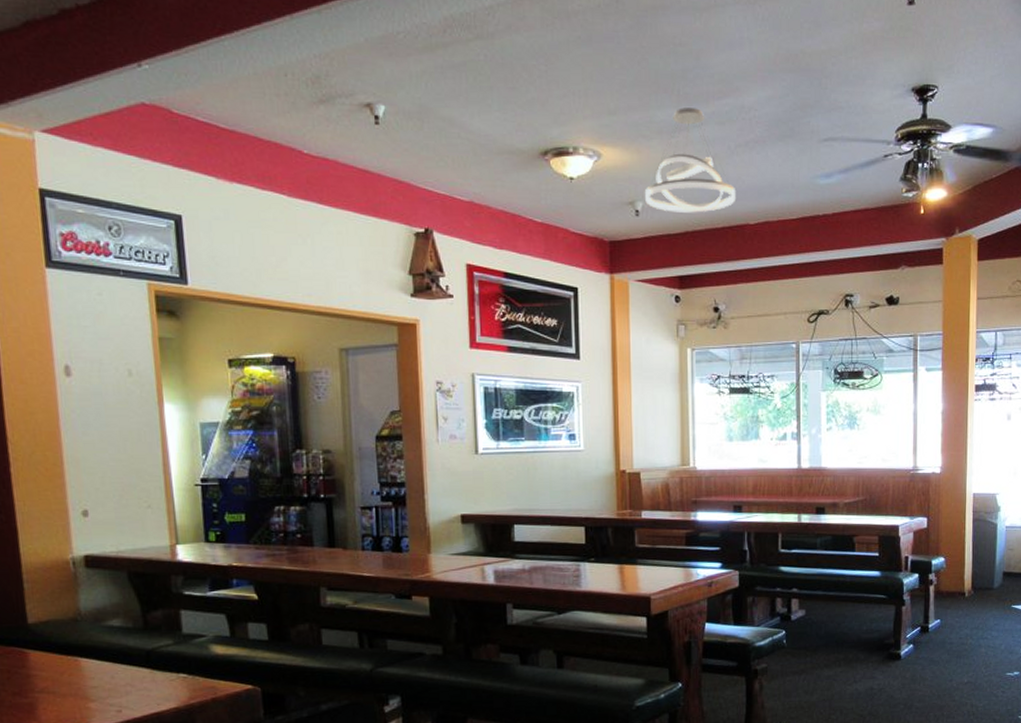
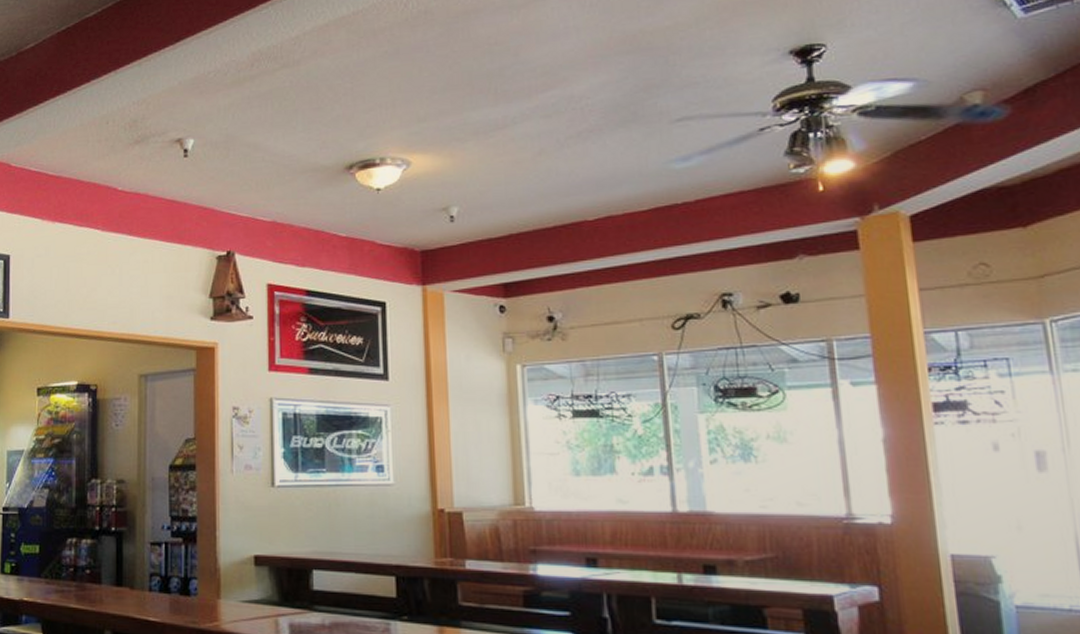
pendant light: present [645,107,736,213] -> none [460,104,570,215]

